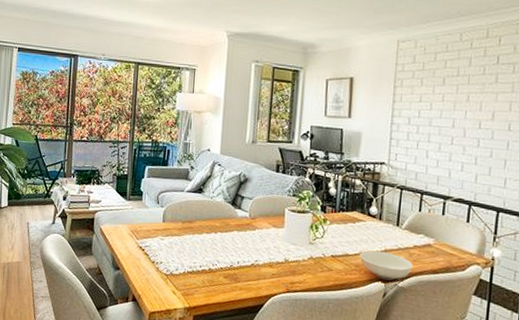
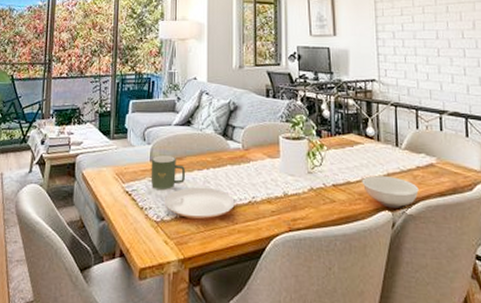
mug: none [162,217,194,249] -> present [150,154,185,191]
plate: none [174,247,239,277] -> present [164,187,235,220]

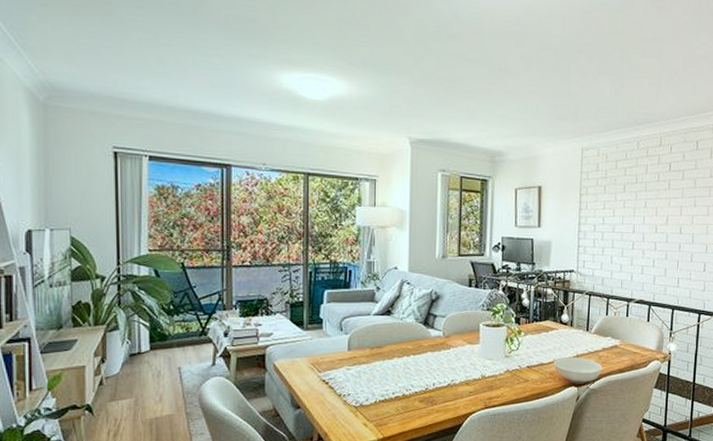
mug: present [150,154,185,191] -> none [349,344,385,378]
plate: present [164,187,235,220] -> none [363,373,434,403]

